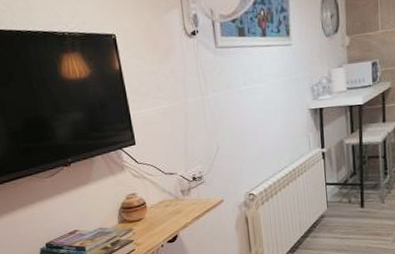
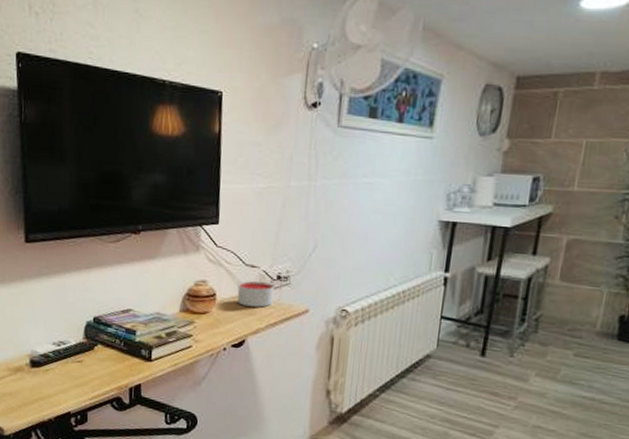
candle: none [162,184,194,208] -> present [237,281,274,308]

